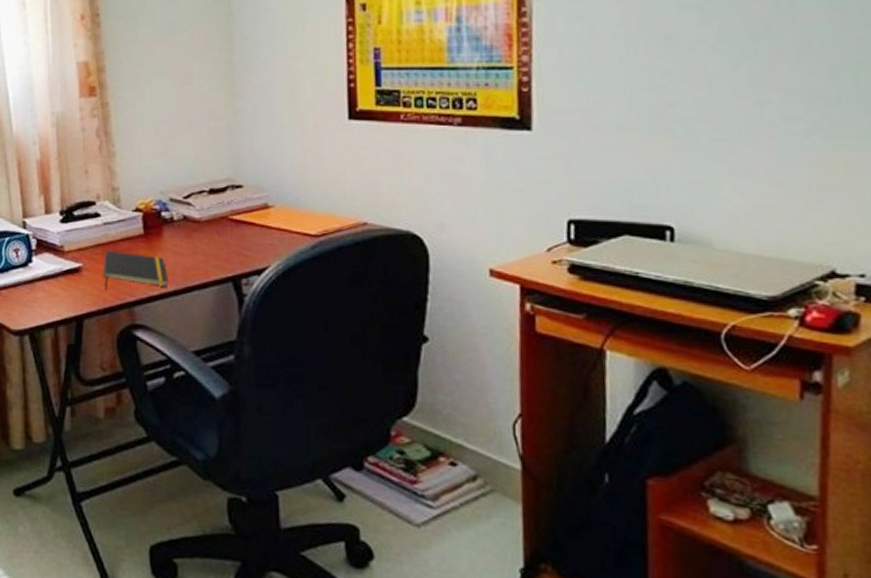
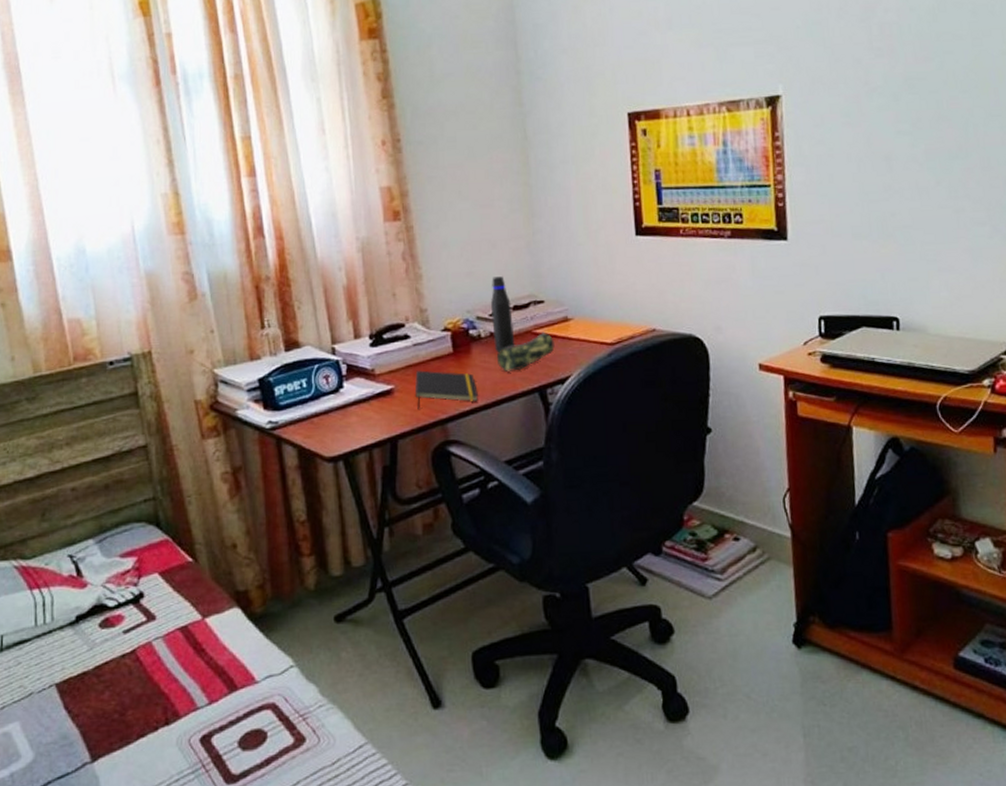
water bottle: none [184,158,210,238] -> present [490,276,515,353]
pencil case: none [189,218,252,258] -> present [496,331,555,372]

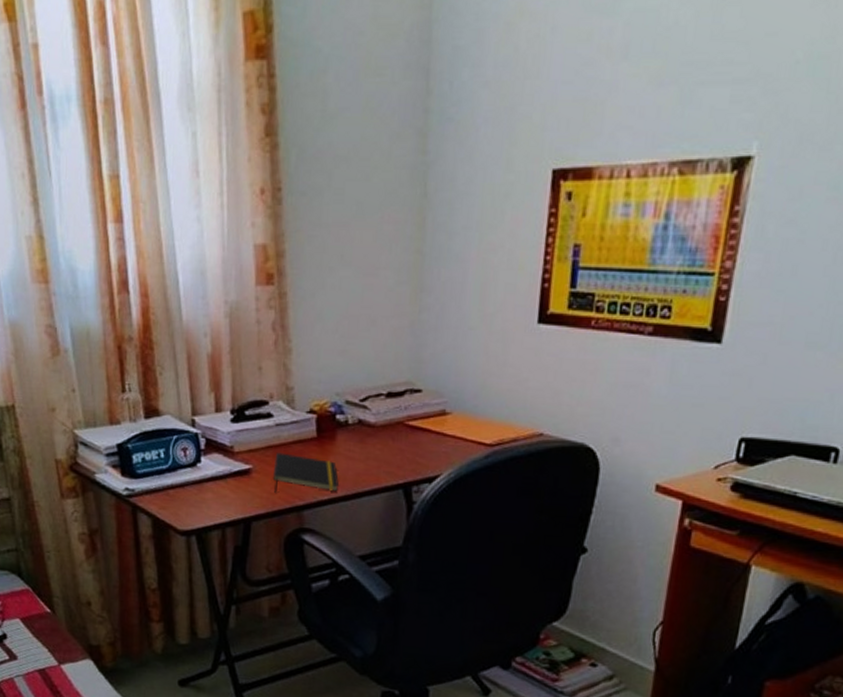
water bottle: present [490,276,515,353] -> none [361,358,385,443]
pencil case: present [496,331,555,372] -> none [362,424,427,464]

